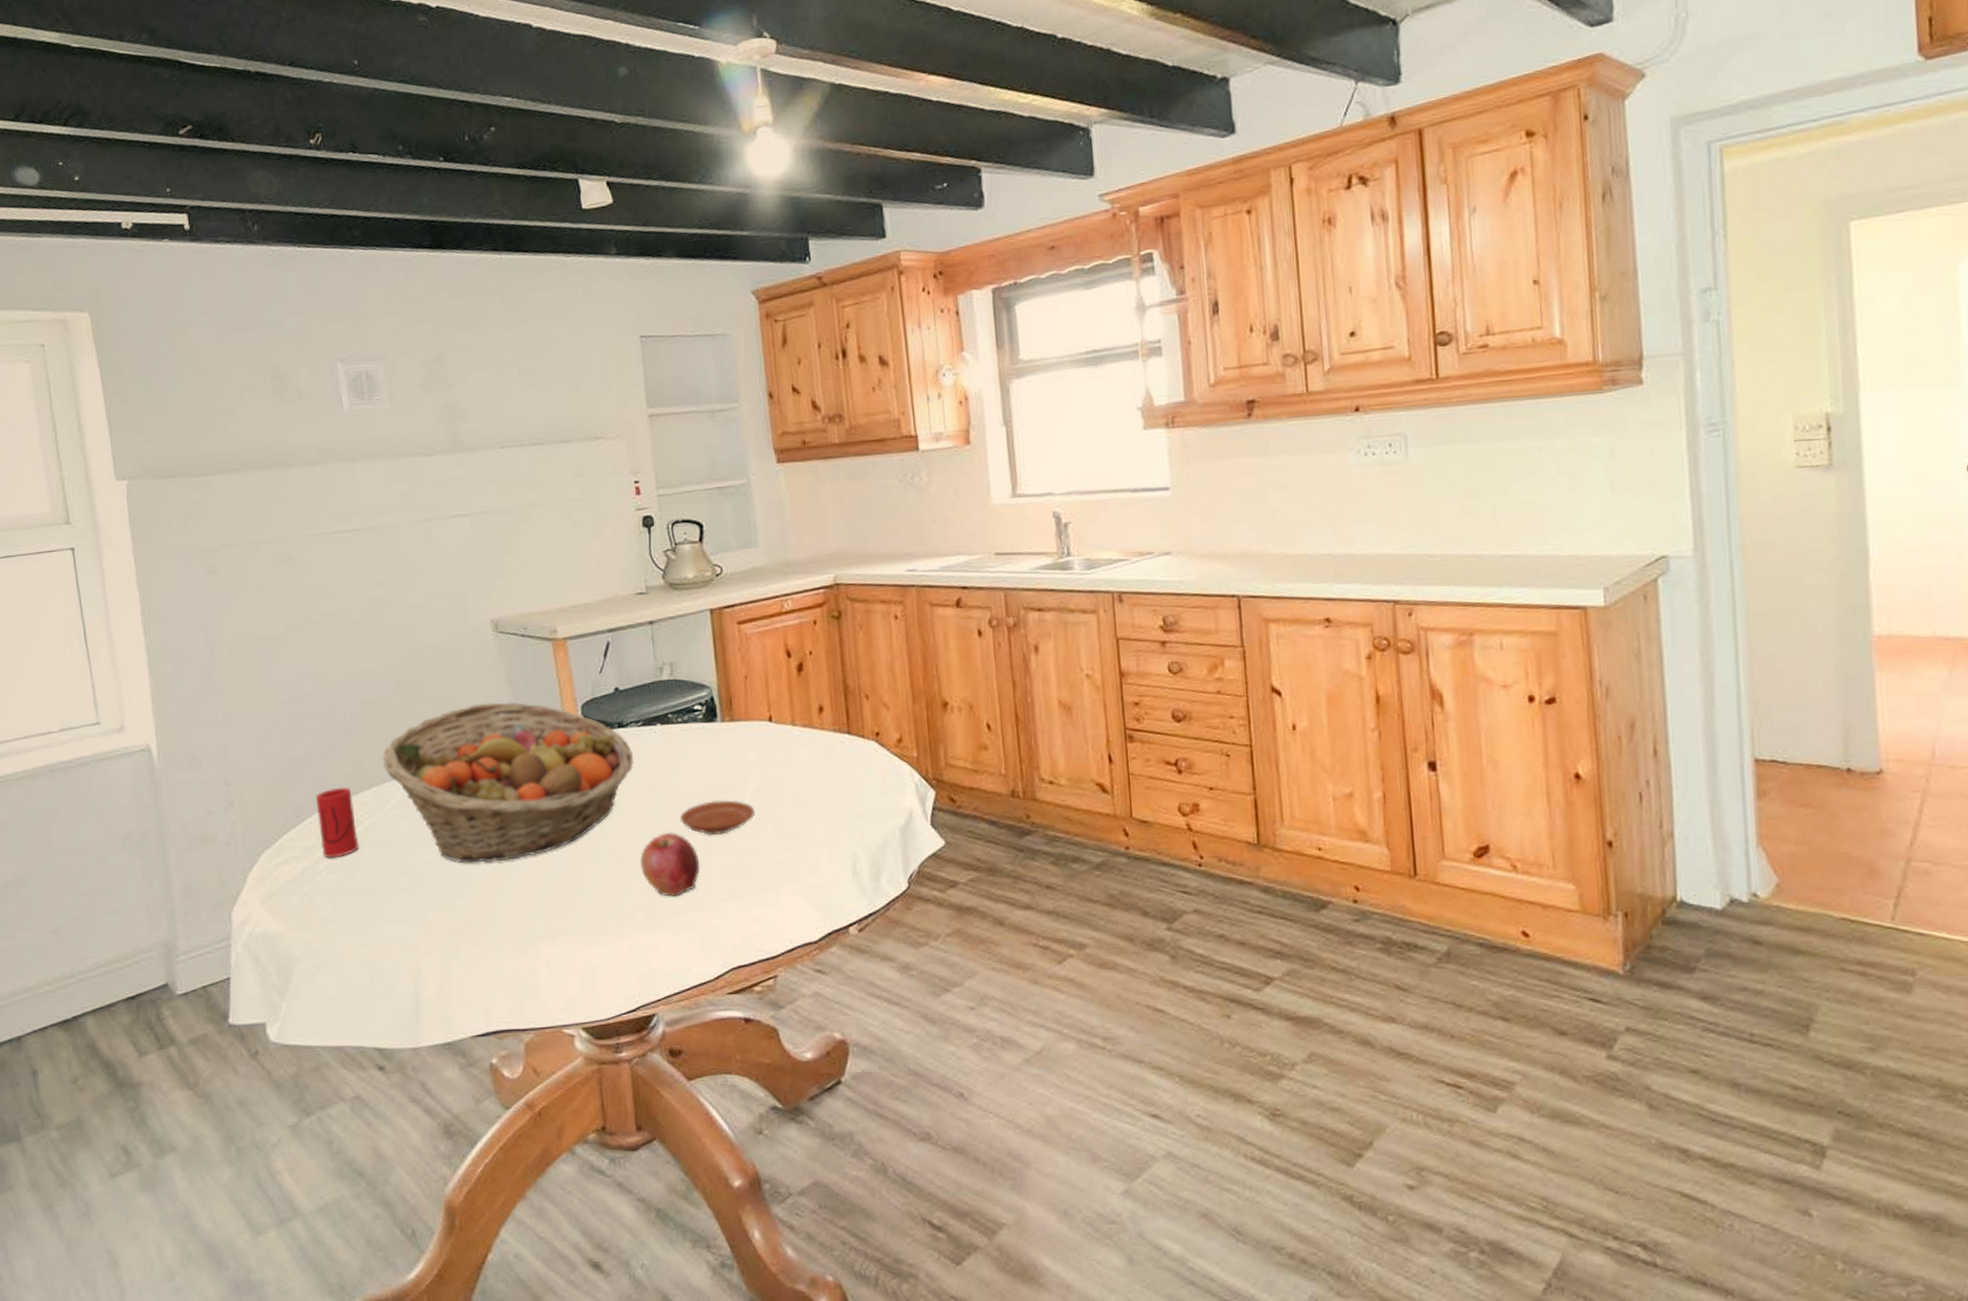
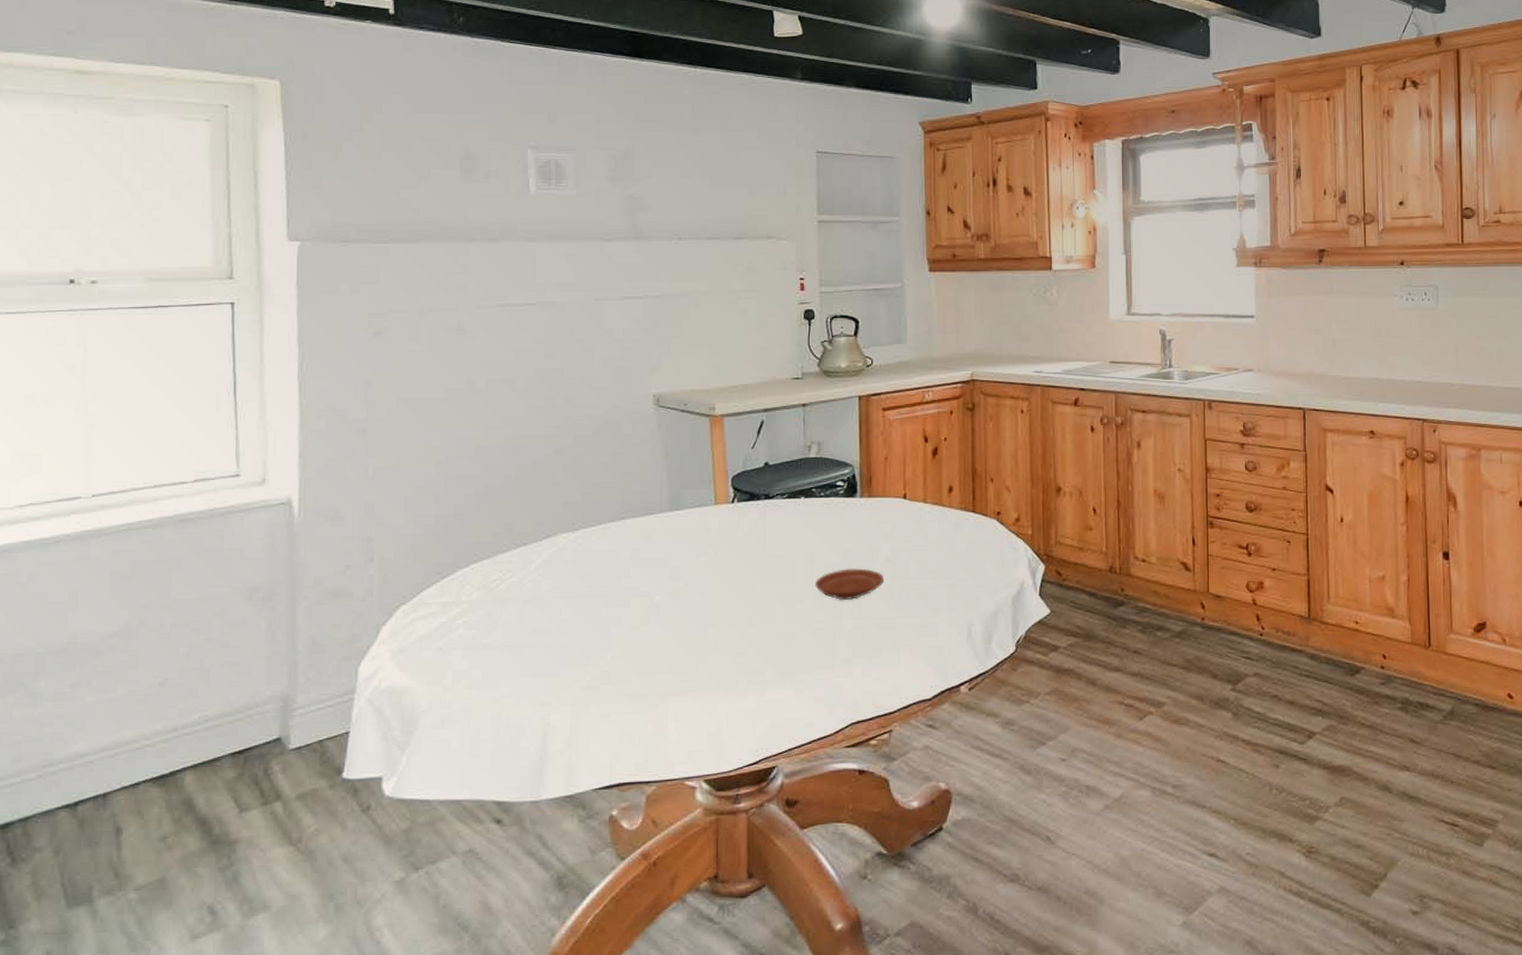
cup: present [315,787,358,858] -> none [460,546,499,615]
fruit basket: present [383,701,634,863] -> none [533,471,777,622]
apple: present [639,832,700,897] -> none [773,596,830,656]

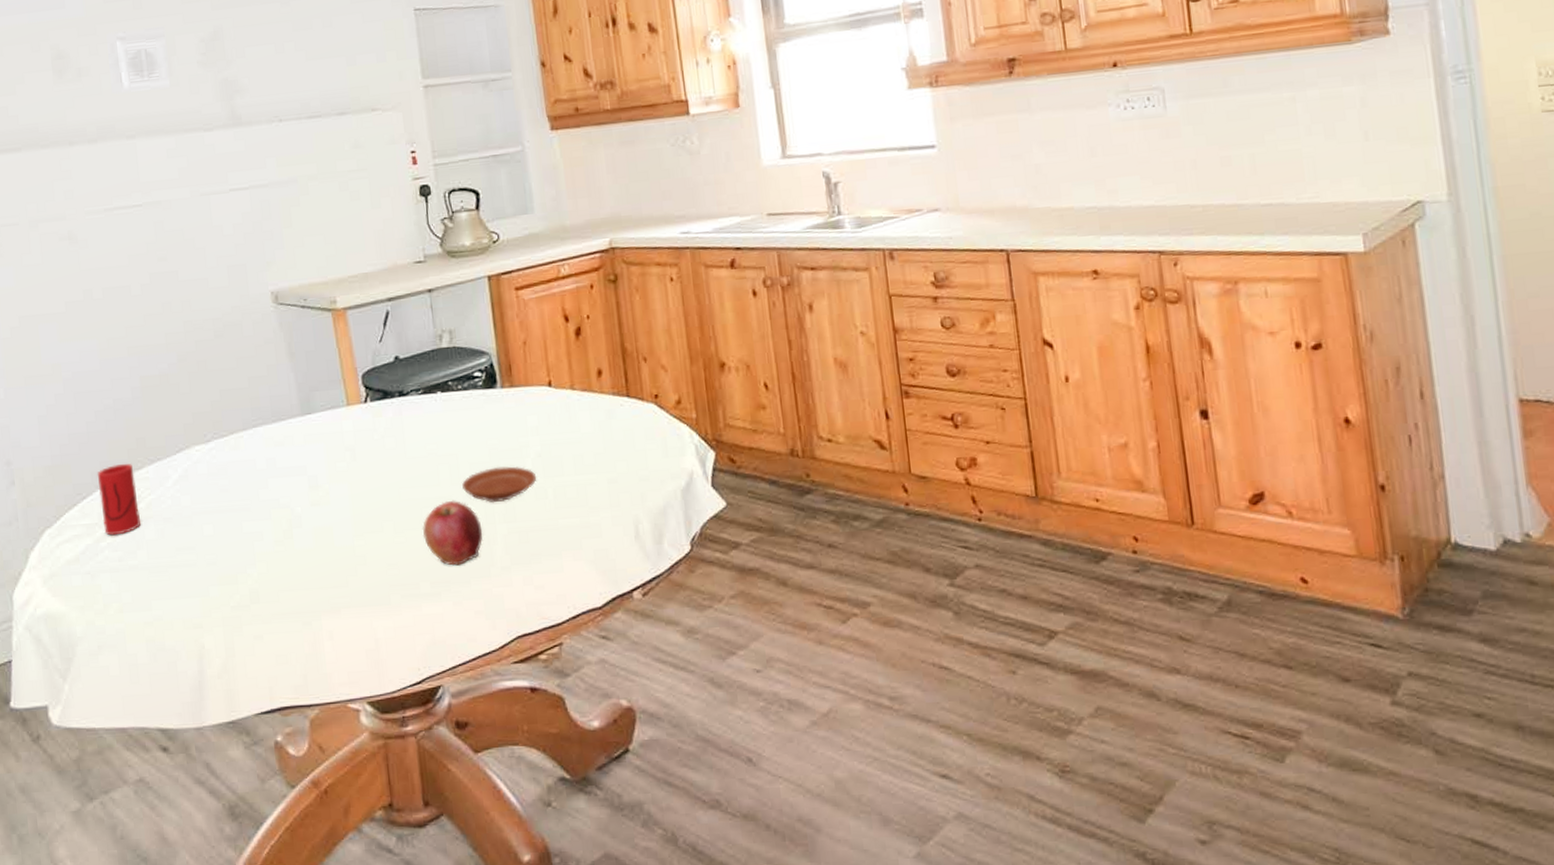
cup: none [460,546,499,615] -> present [97,463,140,536]
apple: none [773,596,830,656] -> present [422,500,483,566]

